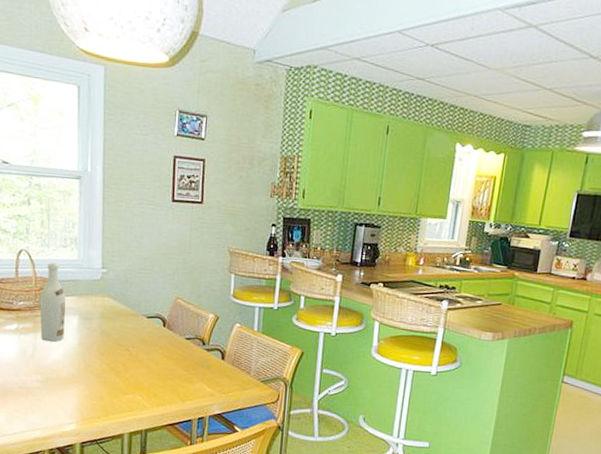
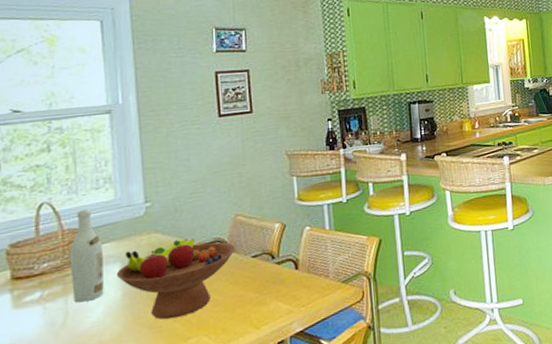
fruit bowl: none [74,307,173,374] -> present [116,238,235,320]

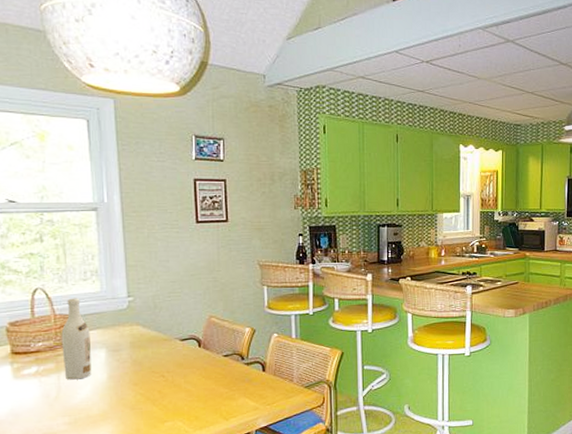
fruit bowl: present [116,238,235,320] -> none [102,333,209,403]

